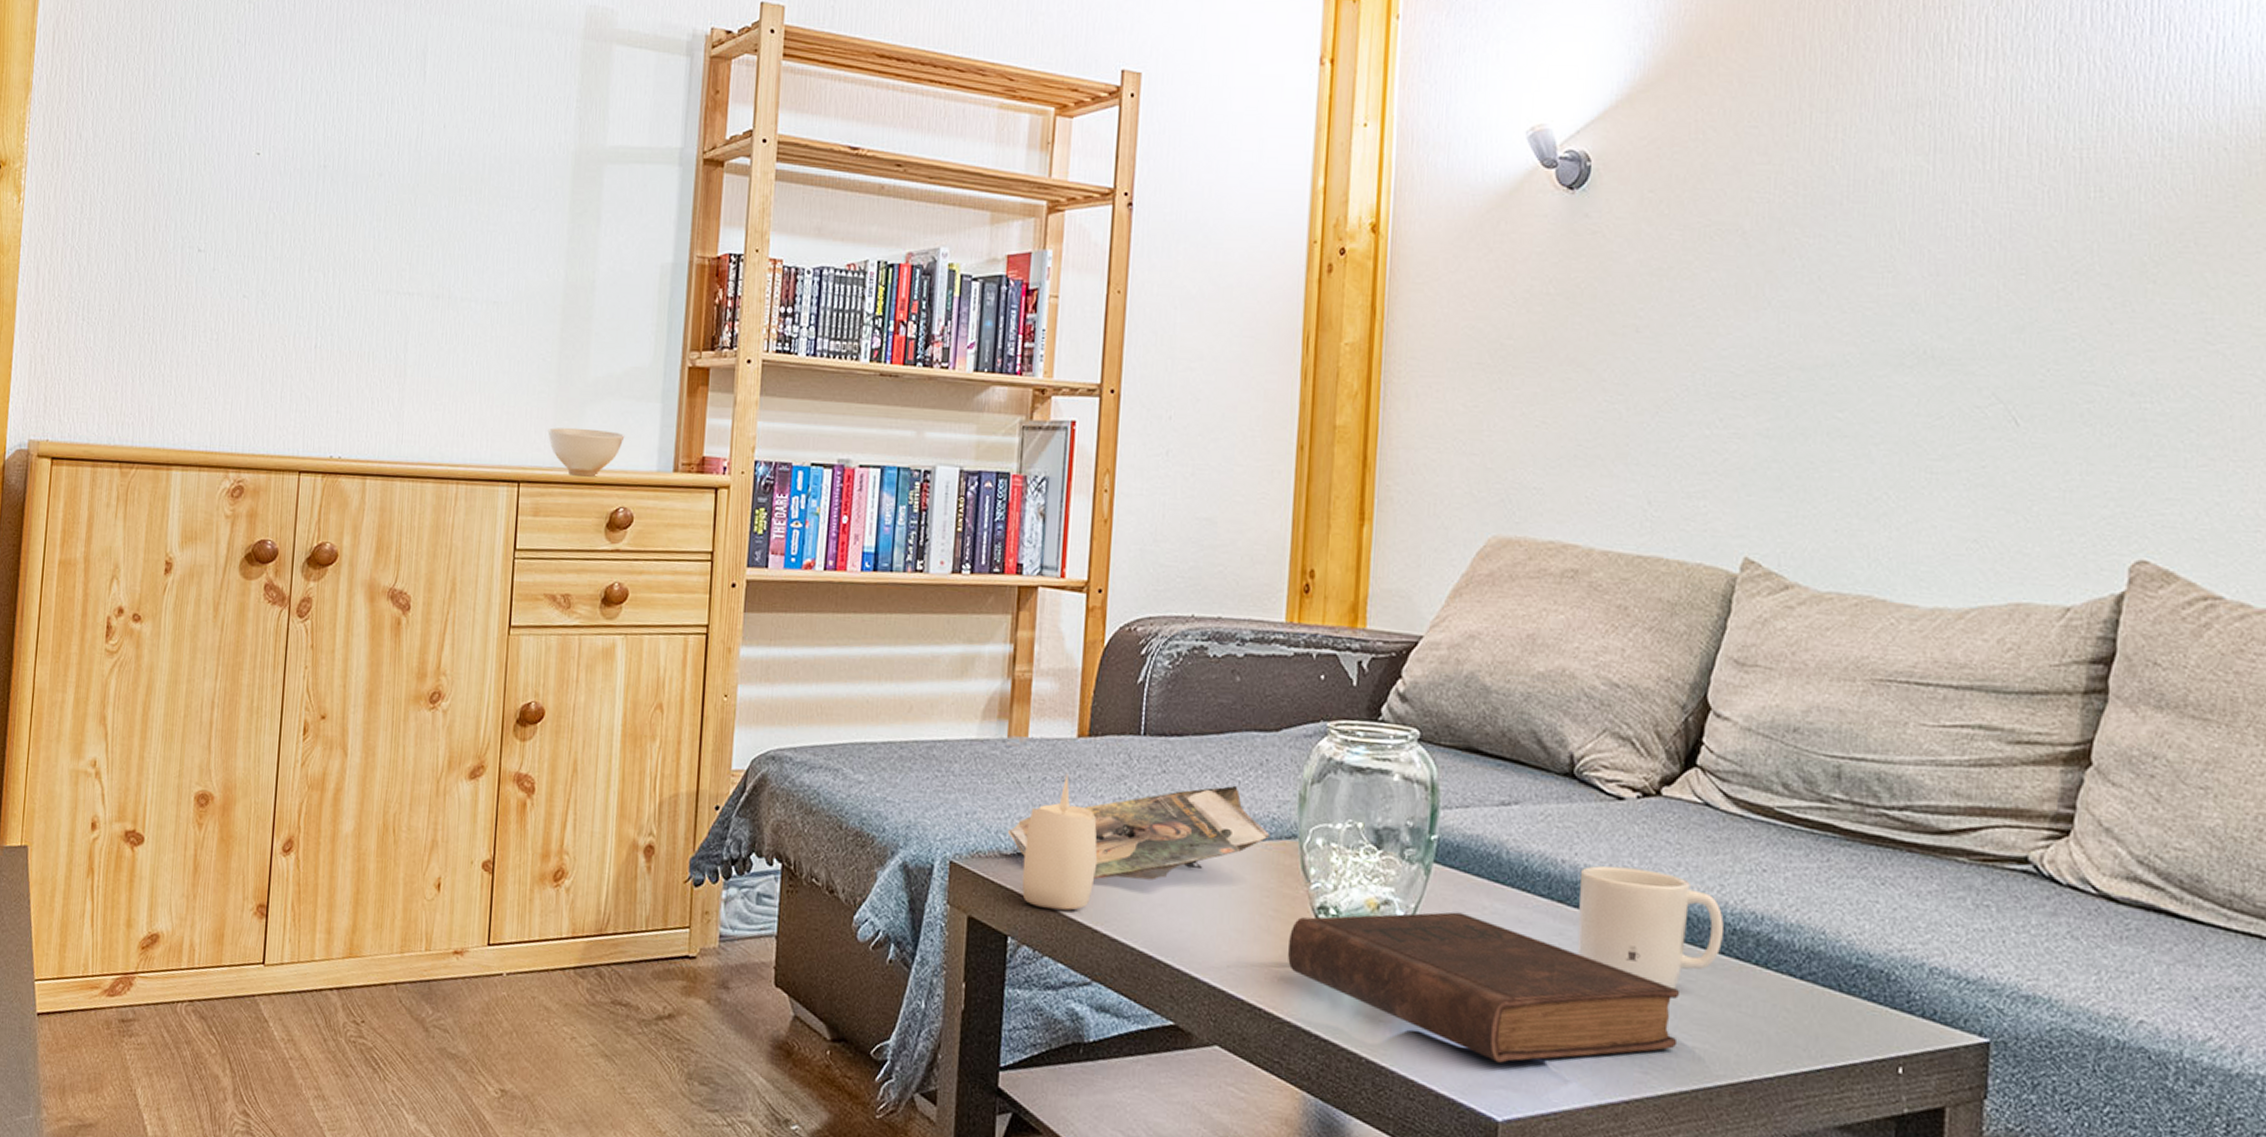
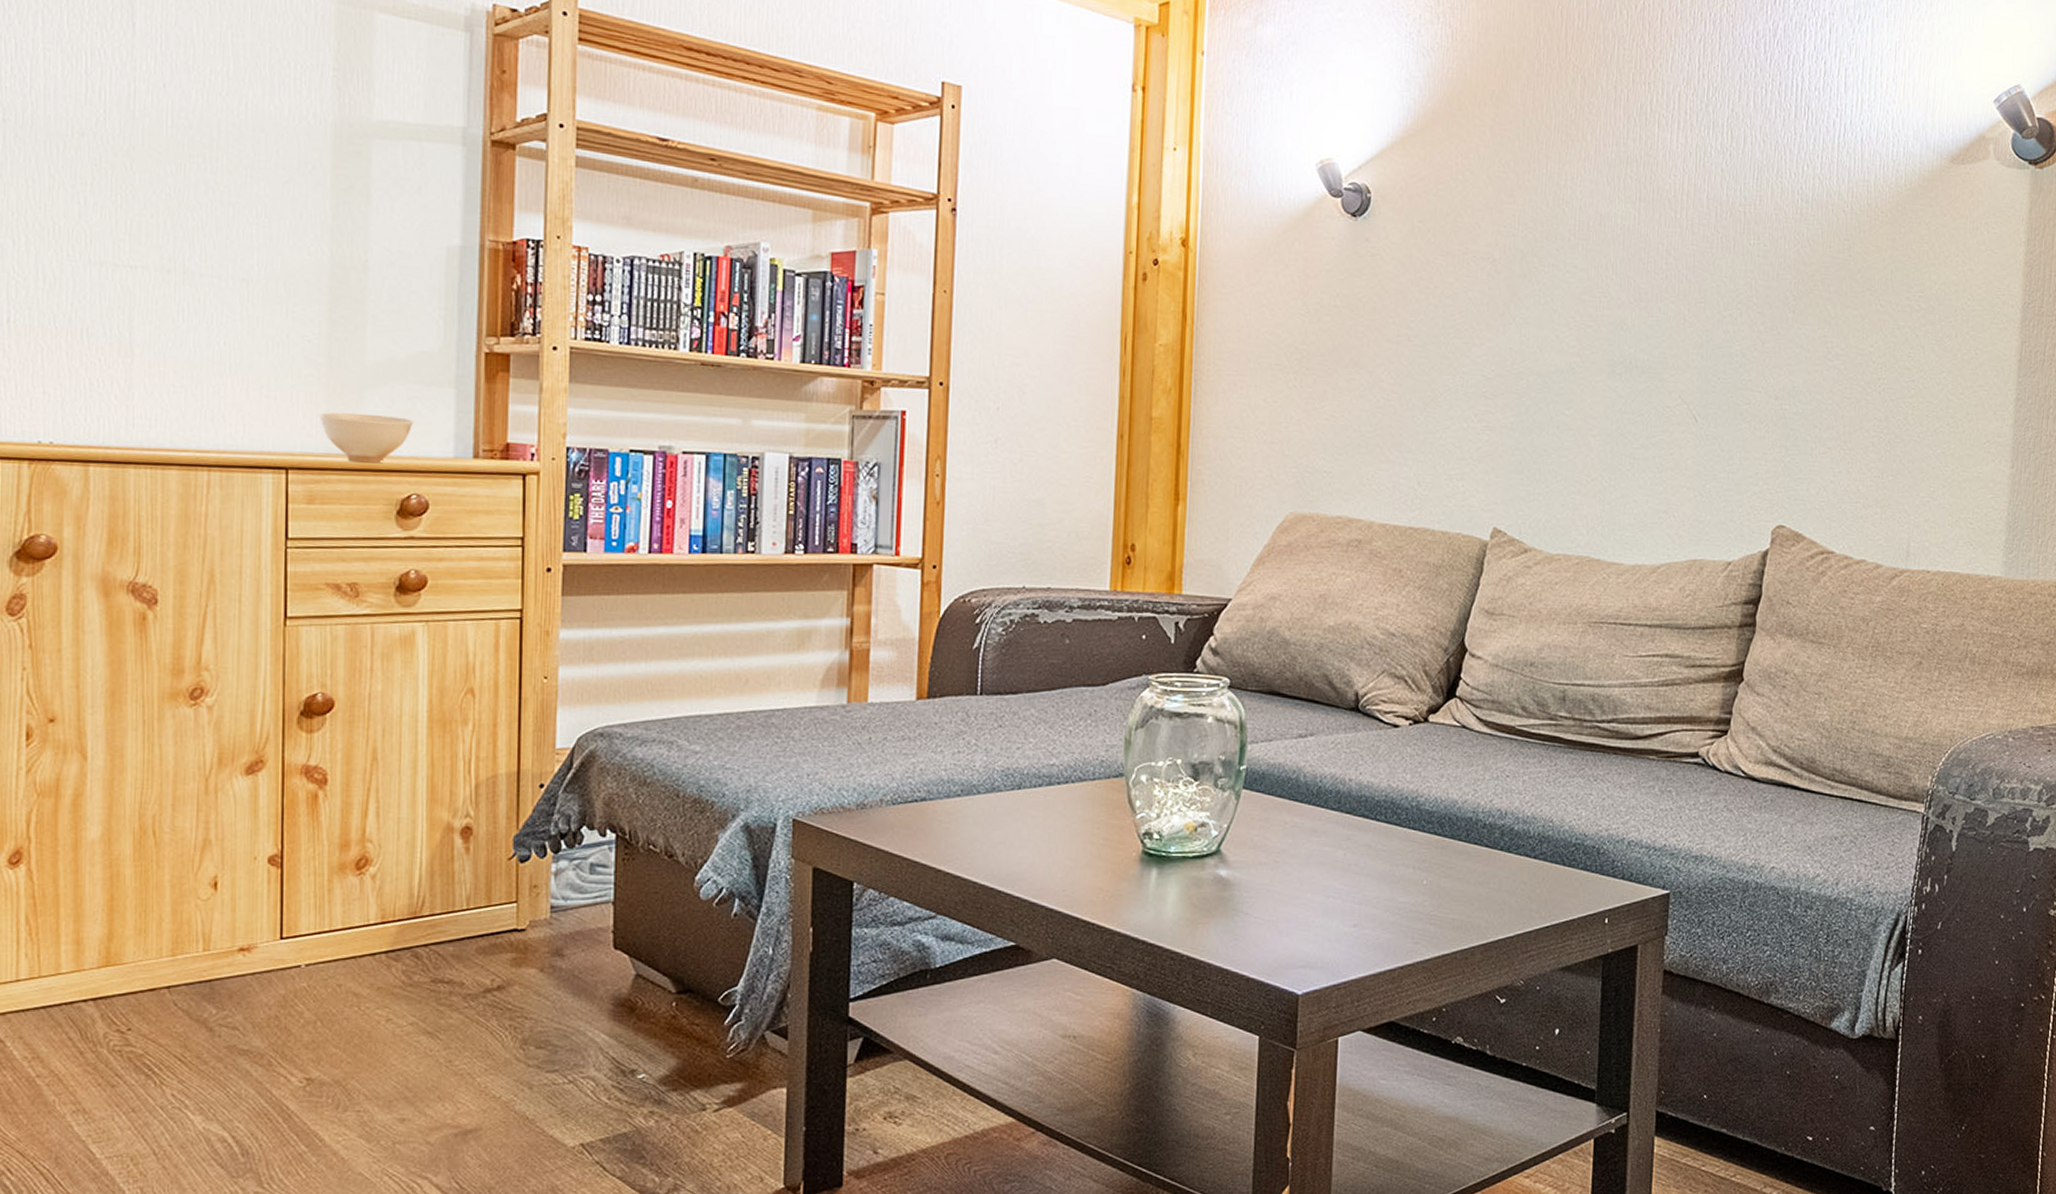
magazine: present [1007,785,1270,881] -> none [850,734,1099,825]
candle: present [1022,773,1098,911] -> none [866,732,939,855]
book: present [1288,912,1679,1063] -> none [1117,828,1442,947]
mug: present [1576,865,1724,990] -> none [1361,781,1477,876]

